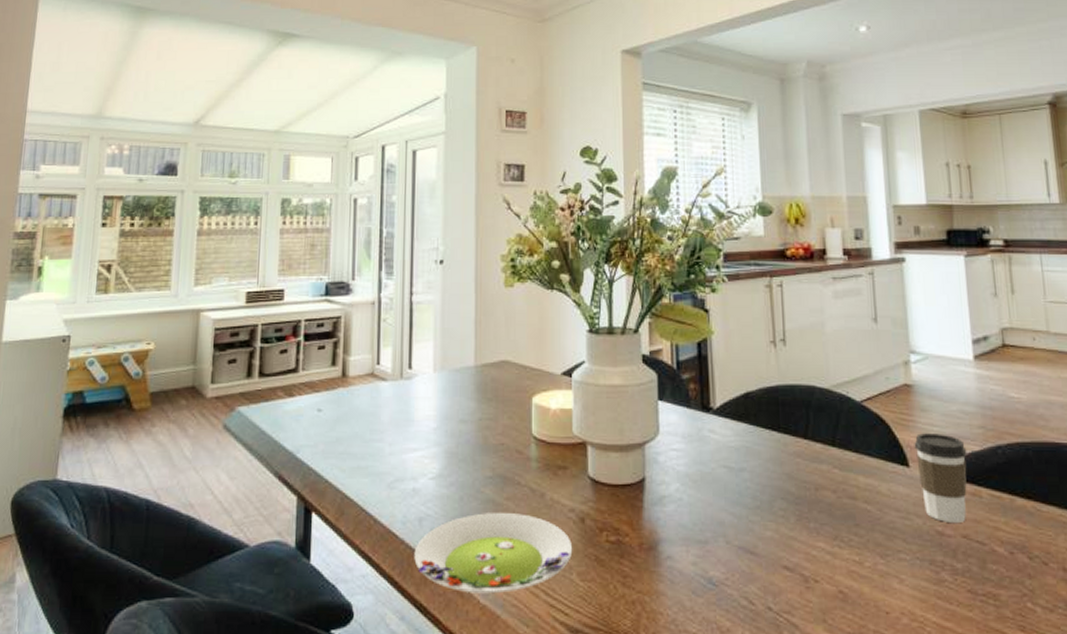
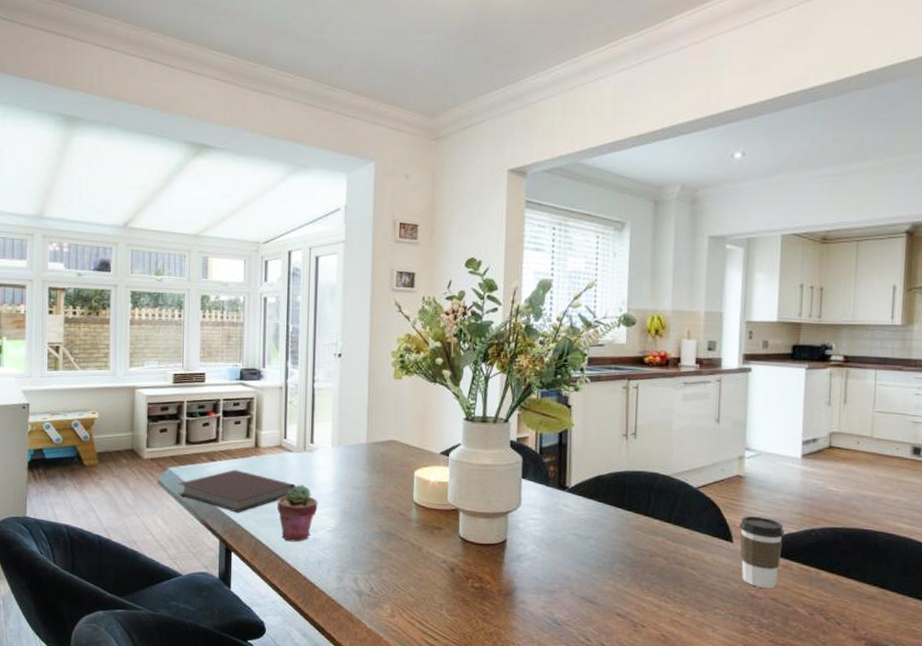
notebook: none [247,406,391,461] -> present [178,469,295,513]
potted succulent: none [369,420,418,495] -> present [277,484,318,542]
salad plate: present [414,513,573,594] -> none [314,560,444,621]

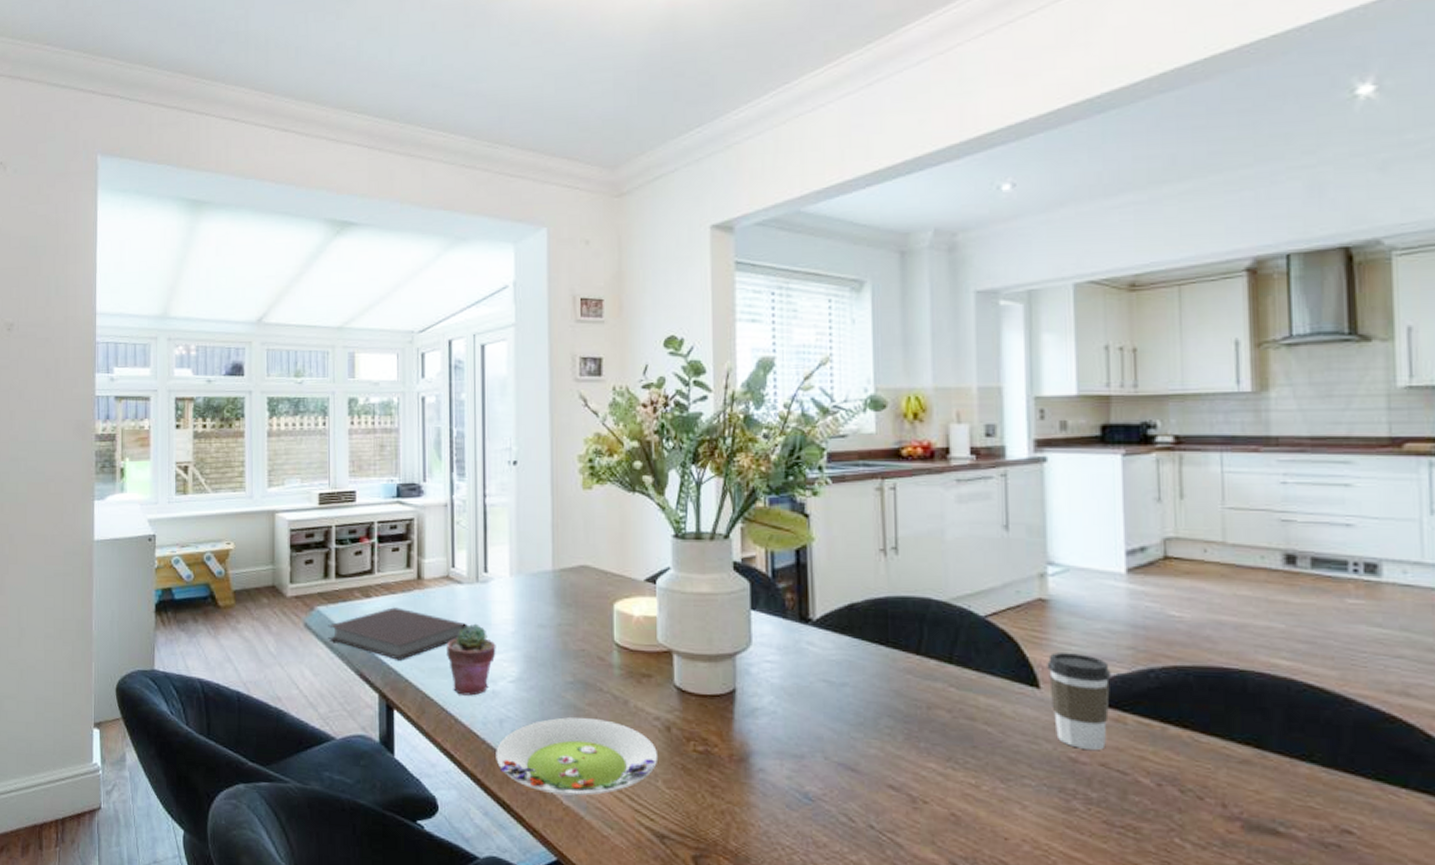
salad plate: none [314,560,444,621] -> present [496,717,659,796]

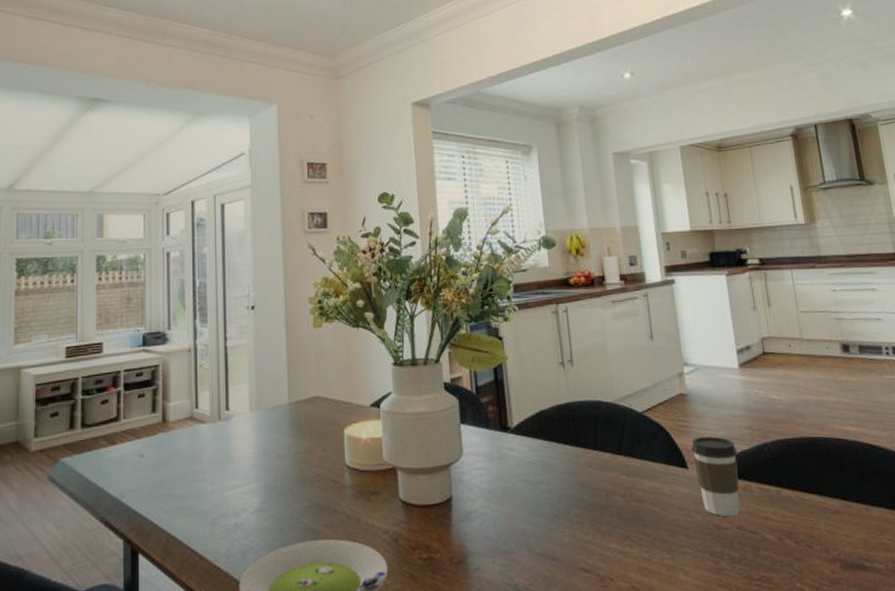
notebook: present [328,607,468,661] -> none [73,451,211,504]
potted succulent: present [447,623,496,696] -> none [191,459,238,532]

